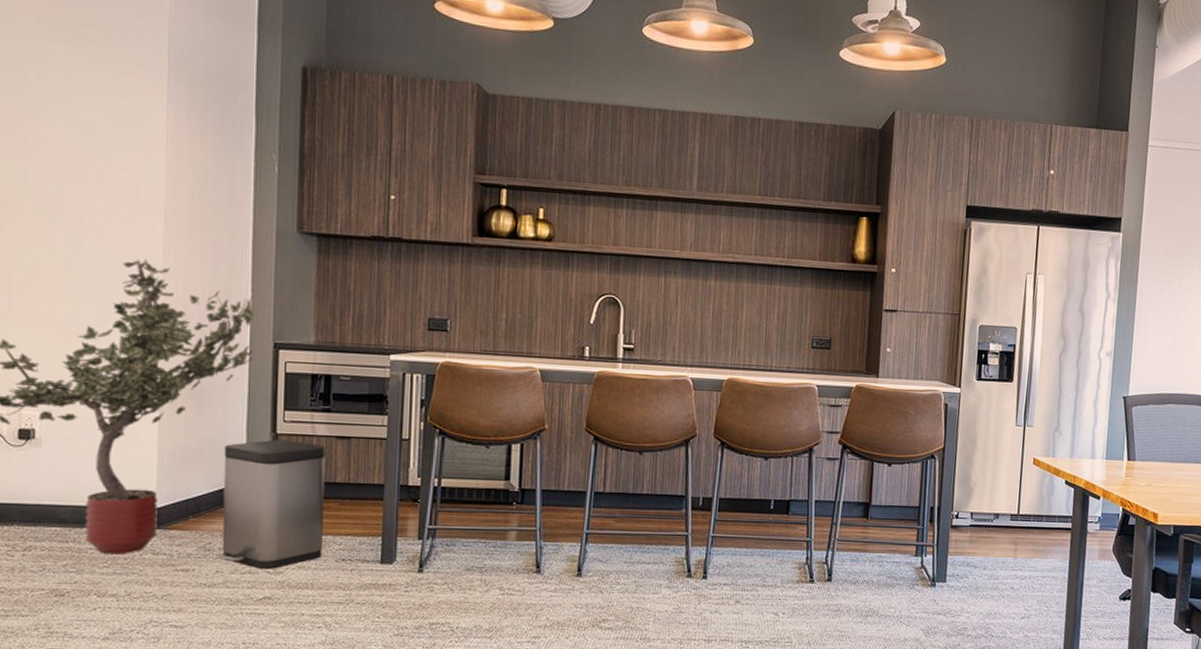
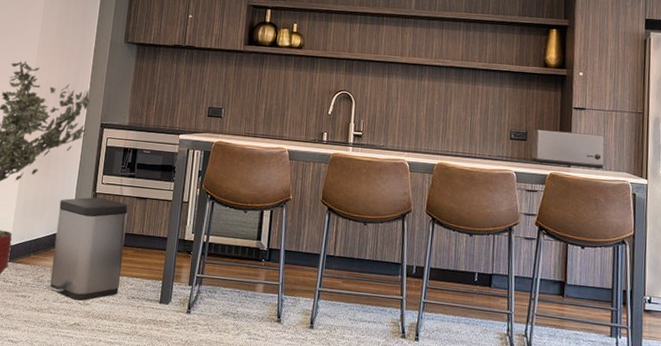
toaster: none [835,335,917,379] -> present [531,129,605,170]

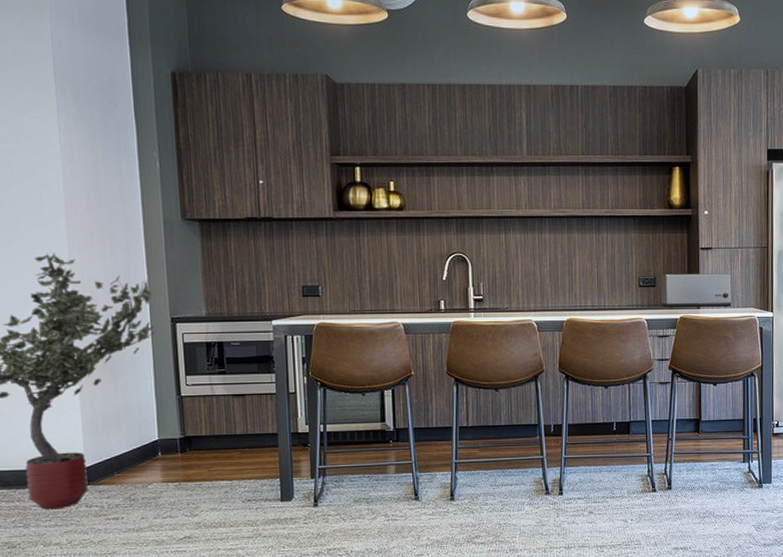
pedal bin: present [46,197,128,301] -> none [138,400,230,513]

